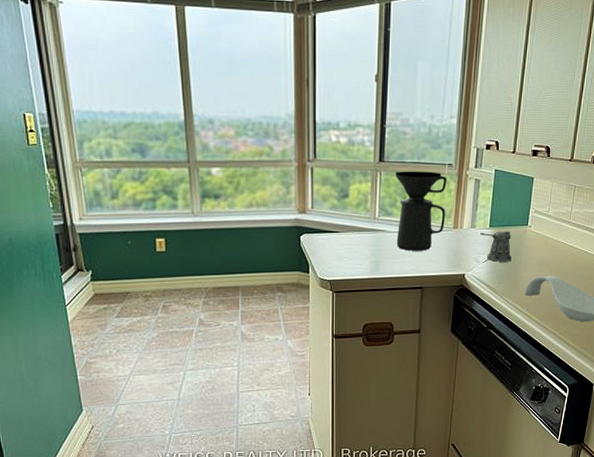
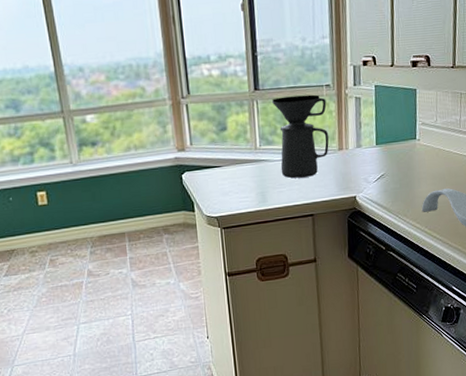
pepper shaker: present [480,231,512,262] -> none [367,147,403,180]

